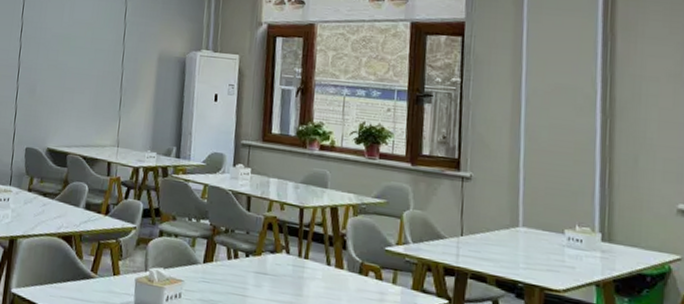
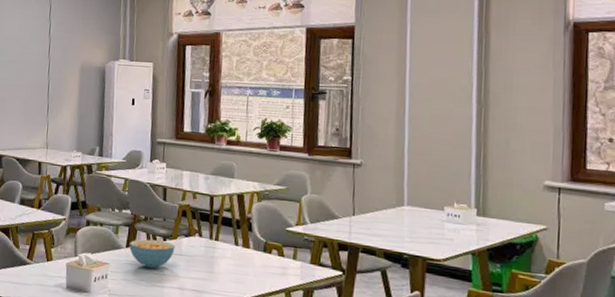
cereal bowl: none [207,254,259,289] -> present [129,239,175,269]

